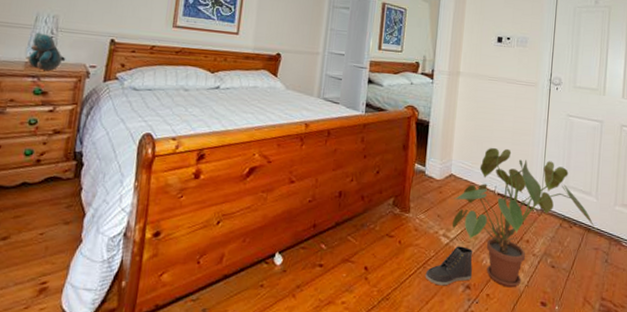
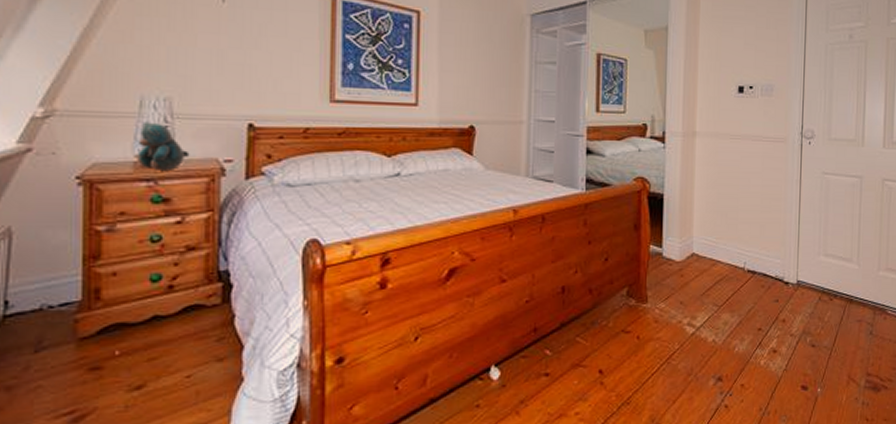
sneaker: present [425,246,473,286] -> none [670,334,723,382]
house plant: present [452,147,597,288] -> none [697,217,860,375]

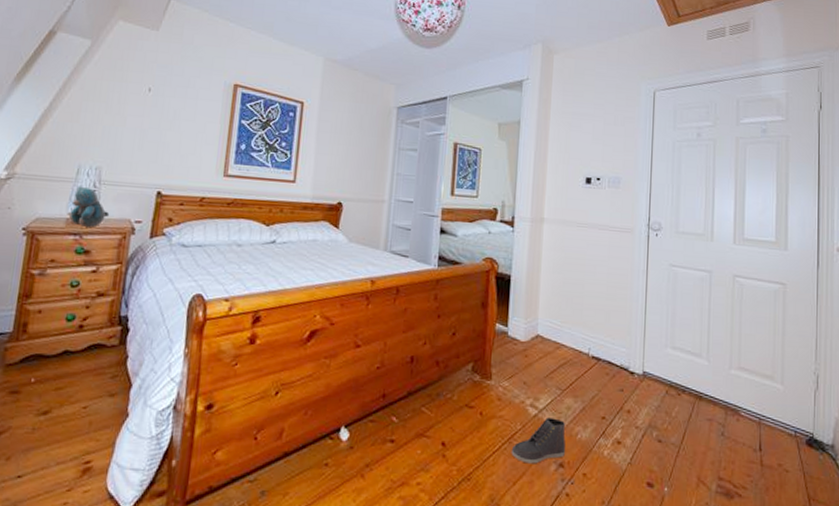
sneaker: none [670,334,723,382] -> present [511,417,566,464]

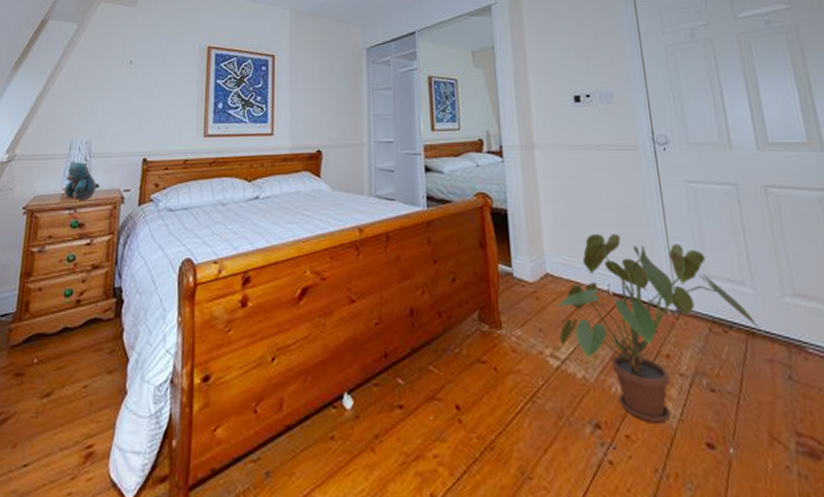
sneaker: present [511,417,566,464] -> none [536,369,600,426]
house plant: none [540,303,710,466] -> present [556,233,765,424]

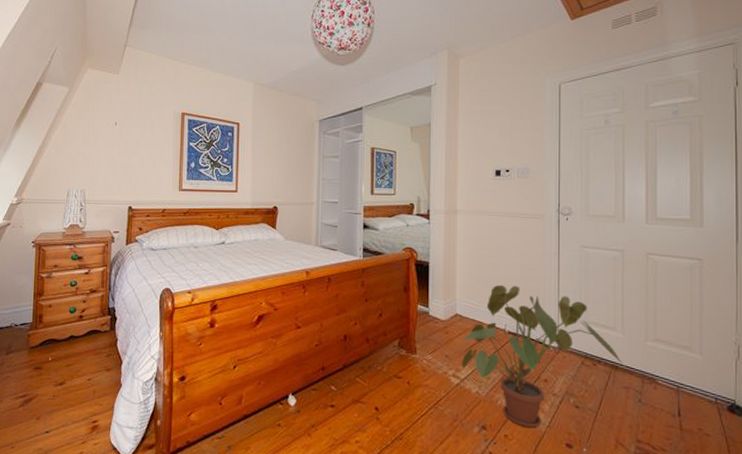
teddy bear: present [64,161,100,200] -> none [65,206,94,238]

